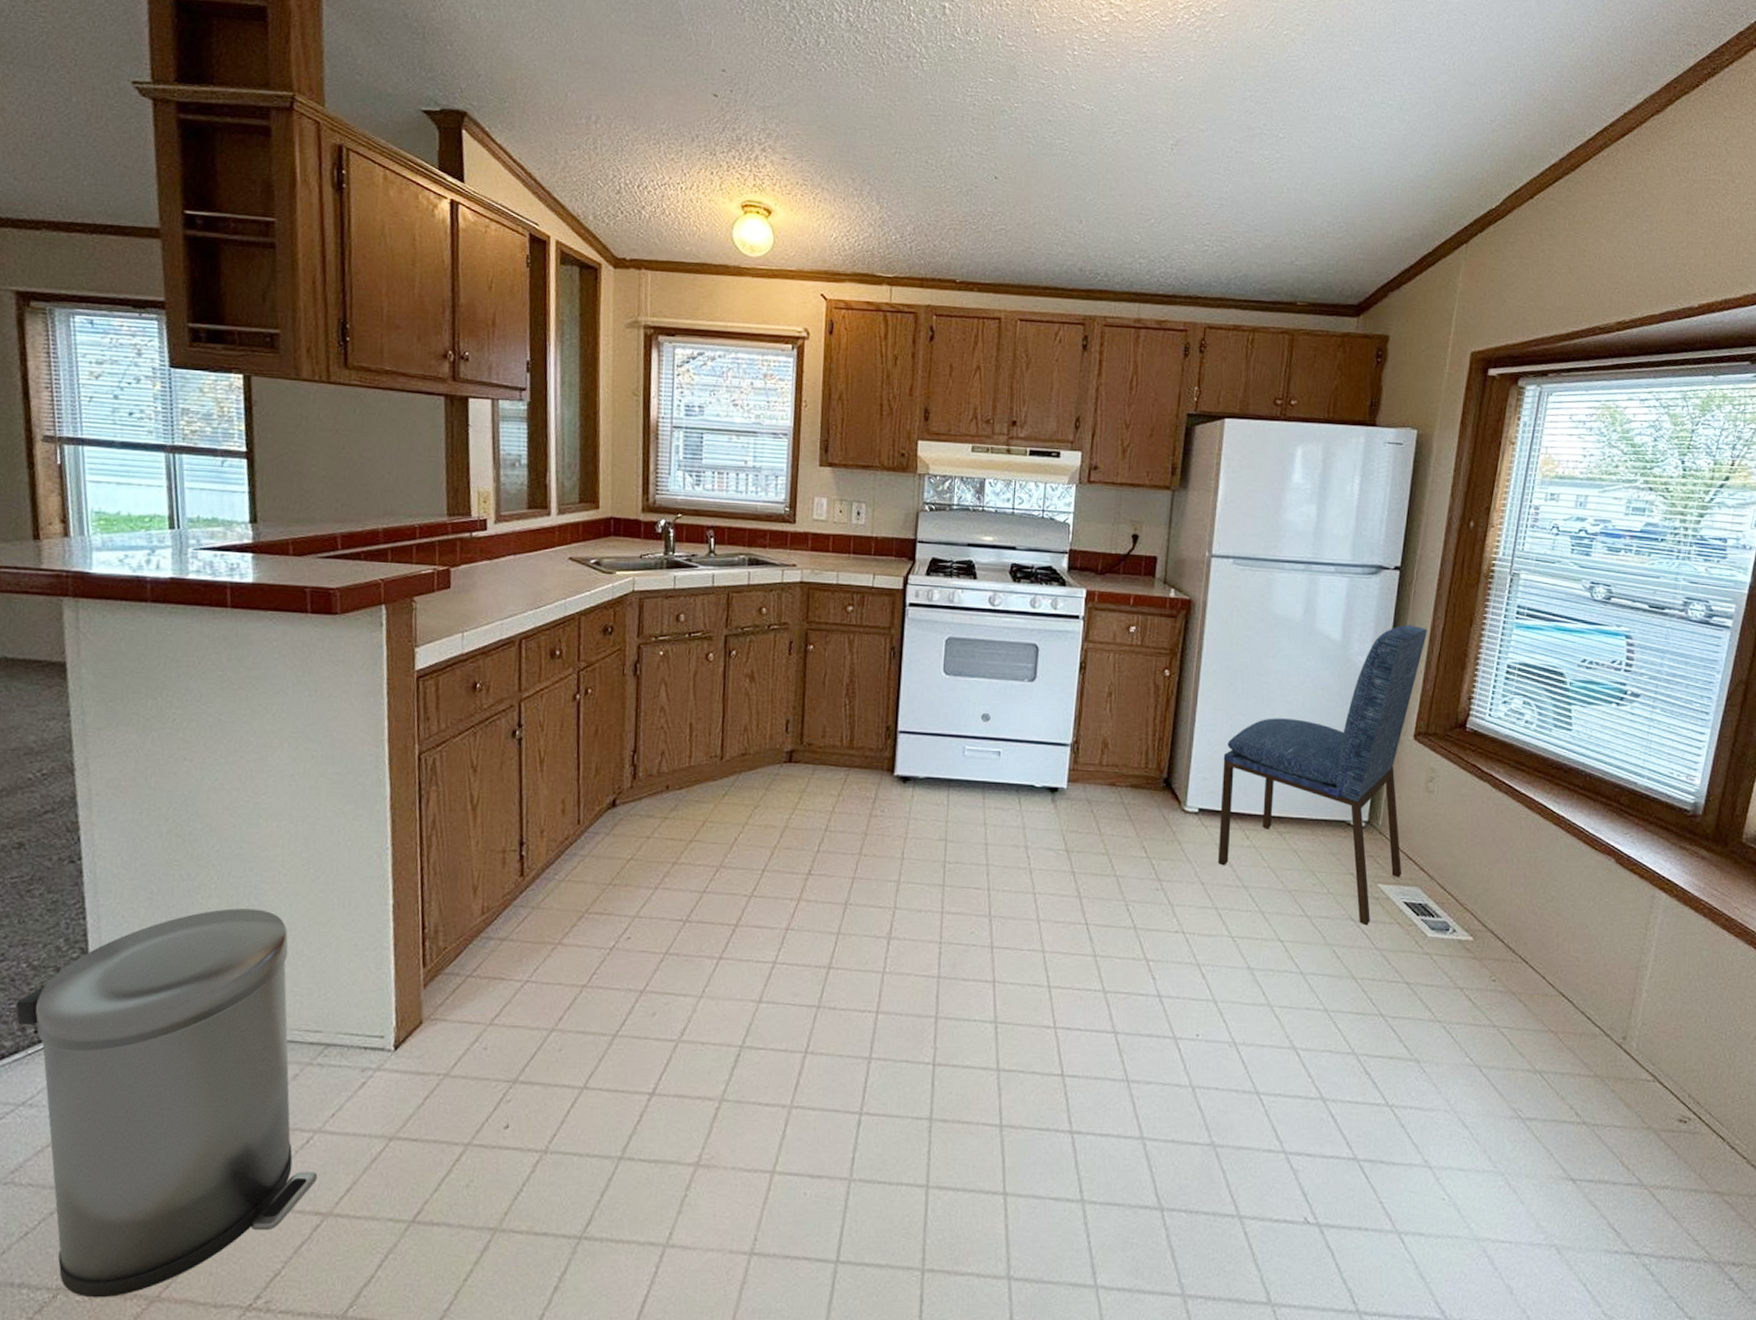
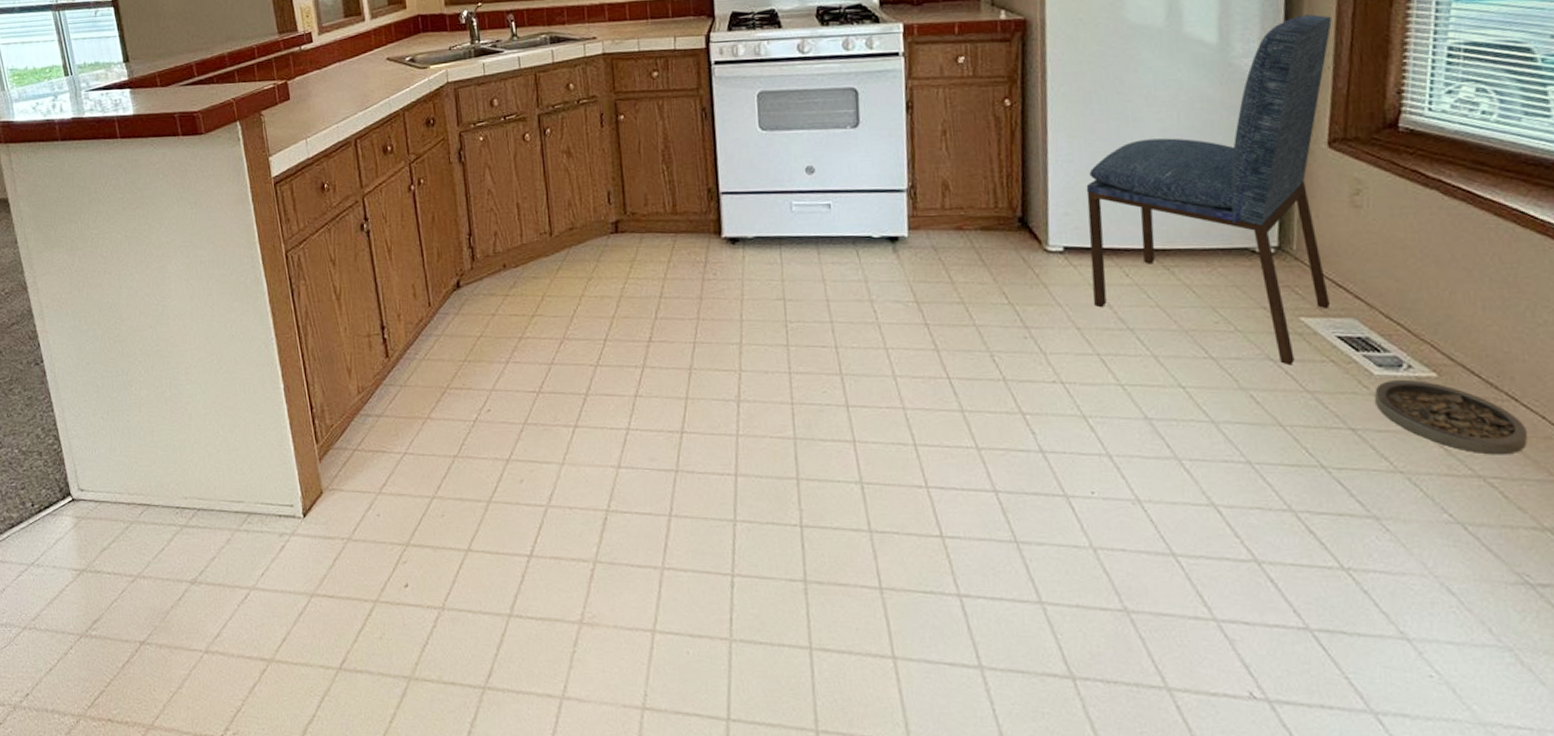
pedal bin: present [16,908,318,1298] -> none [15,397,258,725]
pet bowl: none [1426,941,1532,1008] -> present [1374,379,1528,455]

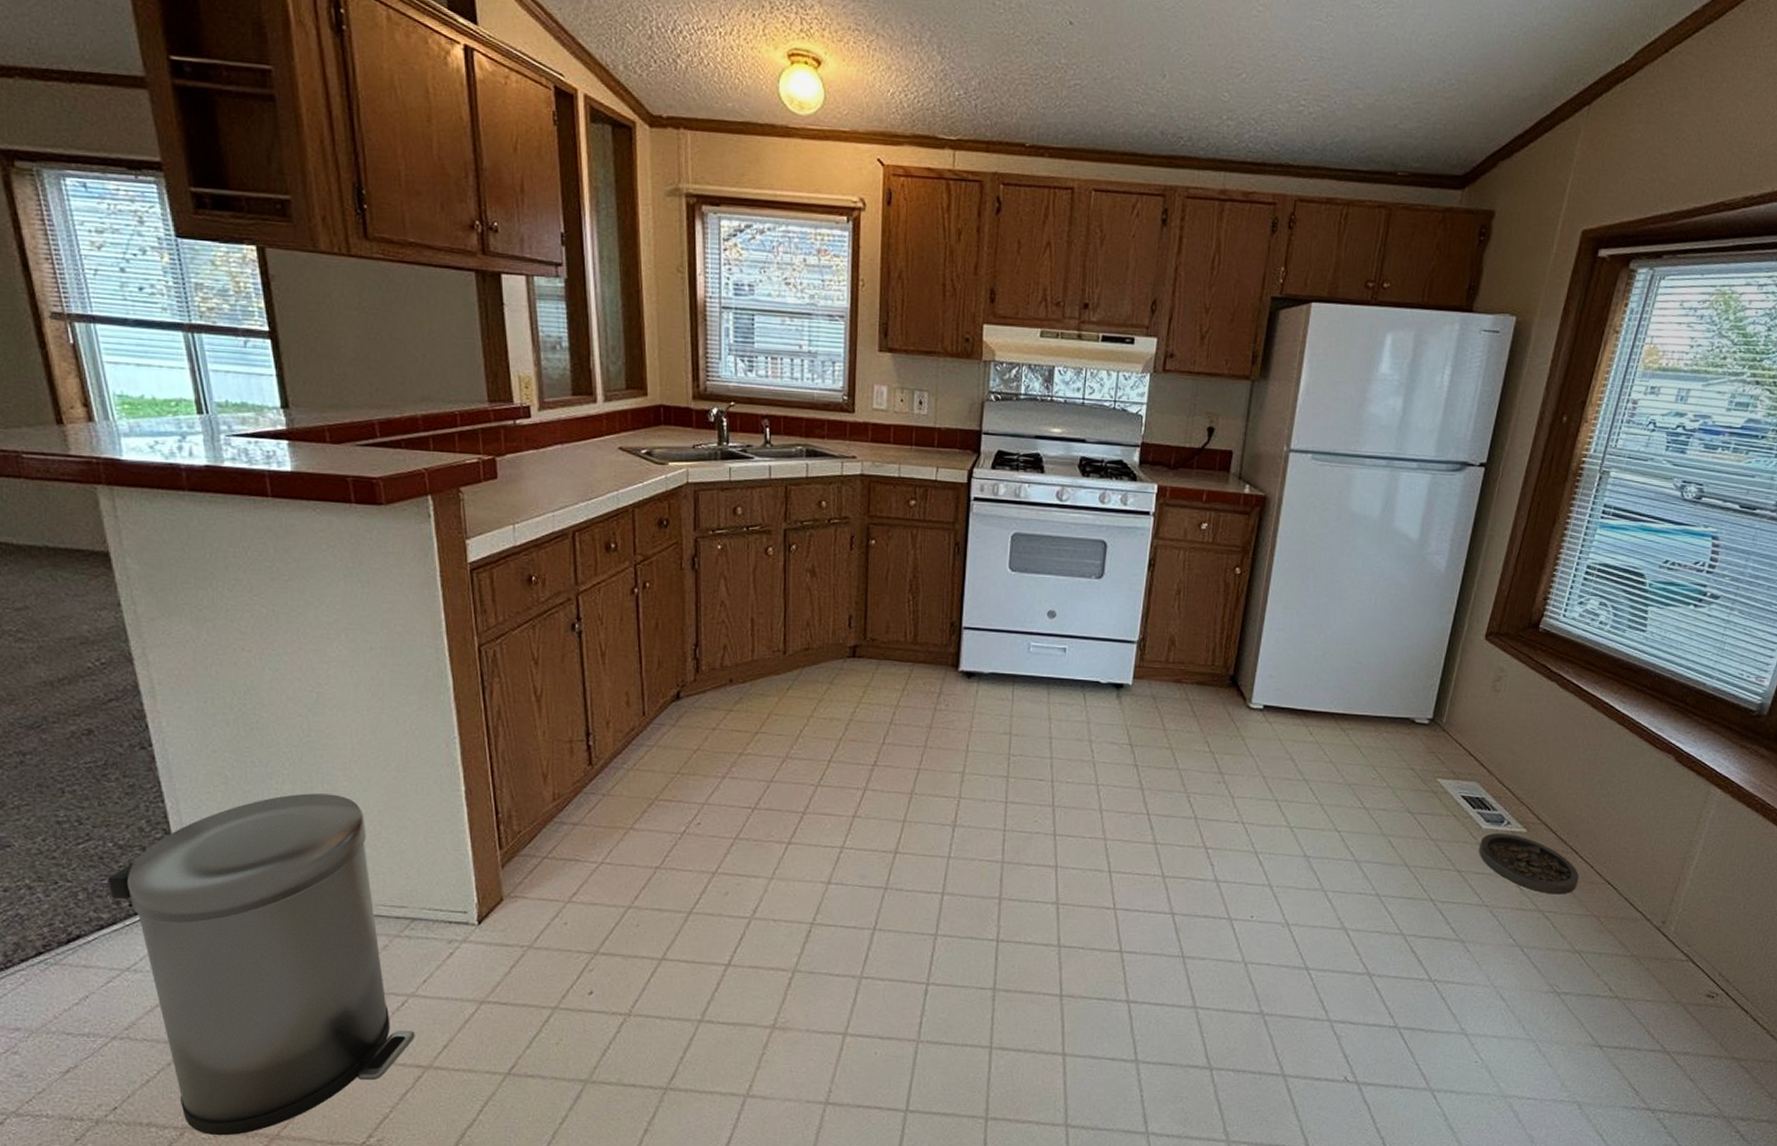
pedal bin: none [15,397,258,725] -> present [107,793,415,1136]
dining chair: present [1086,14,1332,366] -> none [1281,523,1508,818]

